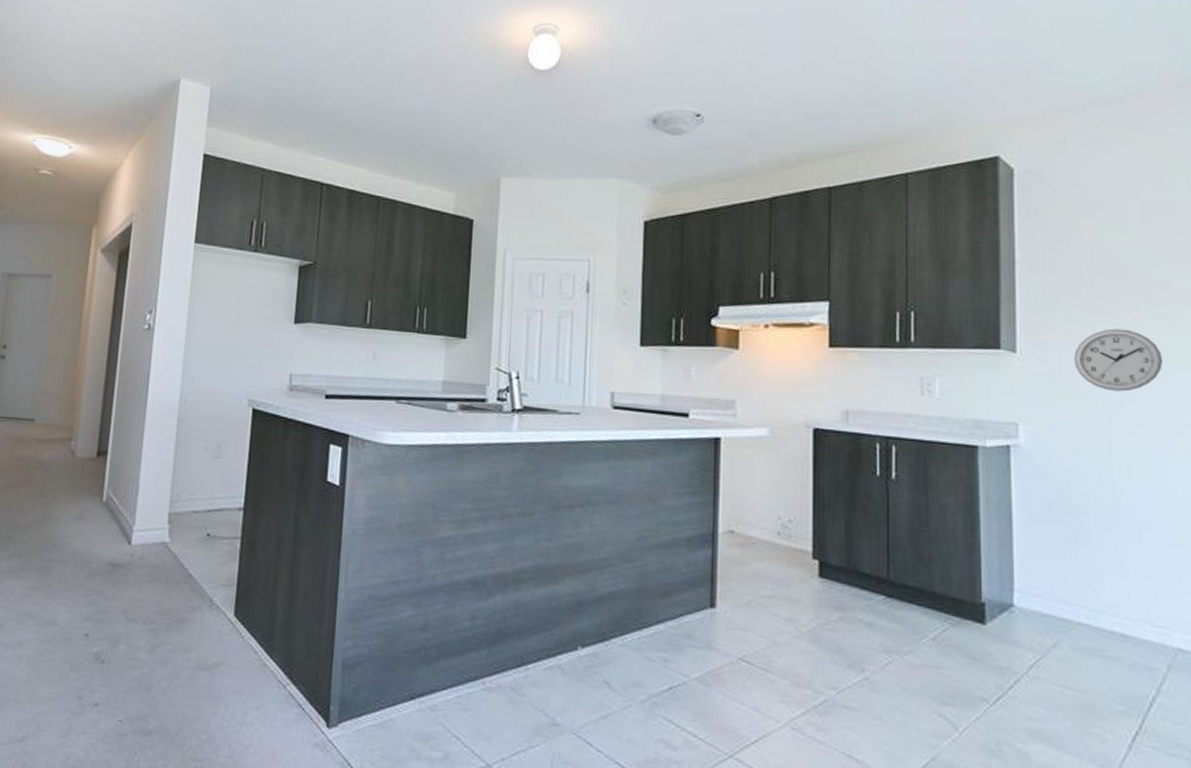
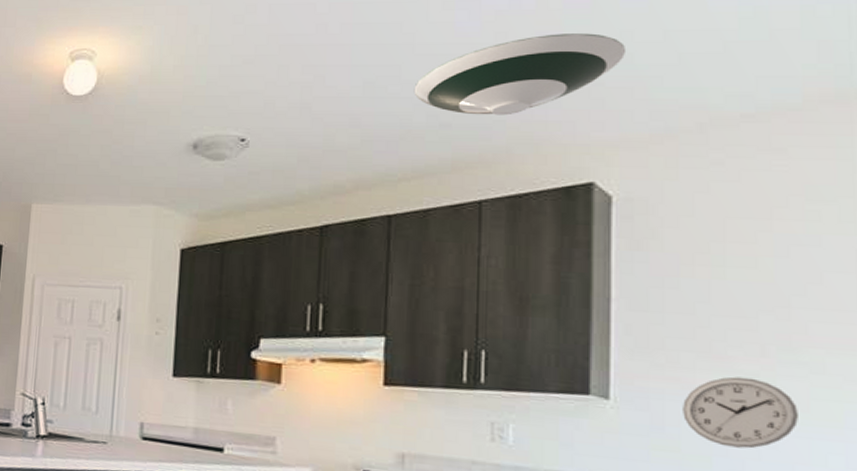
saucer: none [847,20,1022,95] -> present [413,33,627,116]

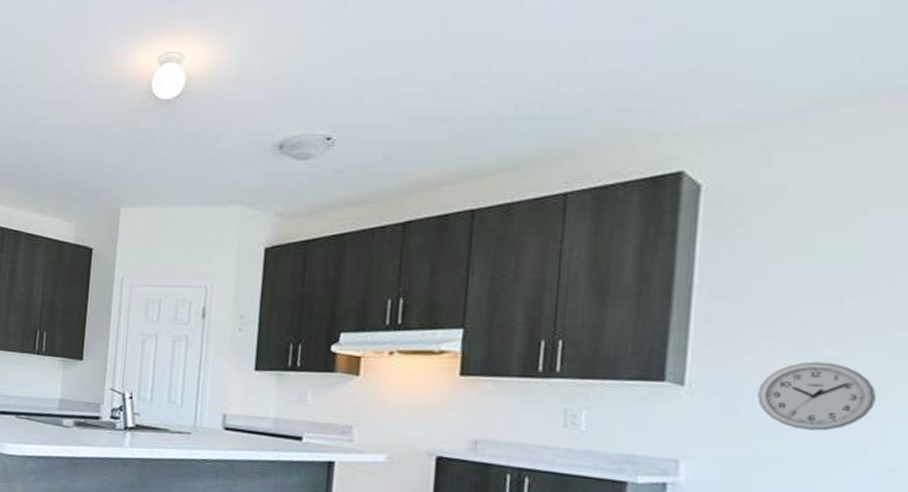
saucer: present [413,33,627,116] -> none [503,17,728,106]

